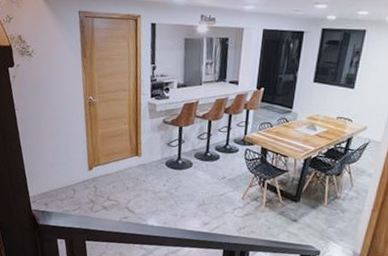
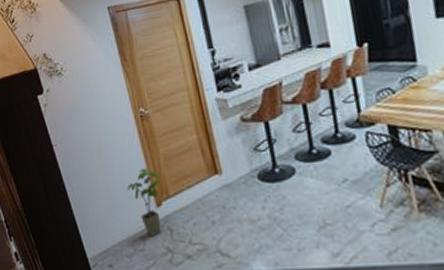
house plant: none [68,141,96,190] -> present [127,168,162,237]

